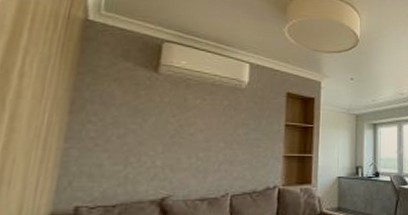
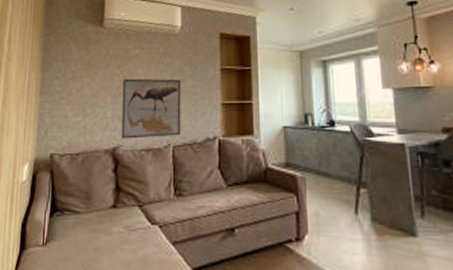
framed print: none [172,128,245,189] -> present [121,78,181,139]

